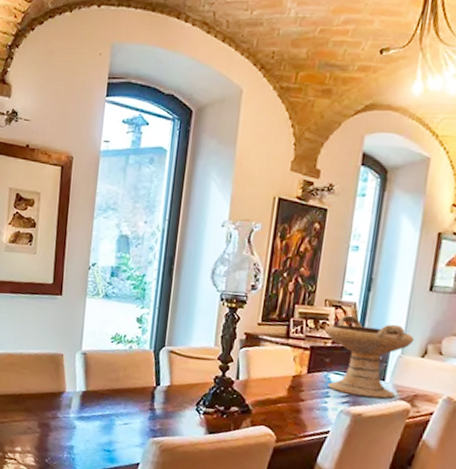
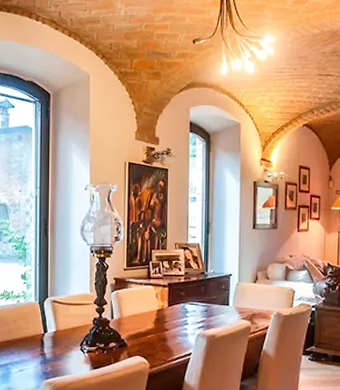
decorative bowl: present [325,315,415,399] -> none [178,254,247,320]

